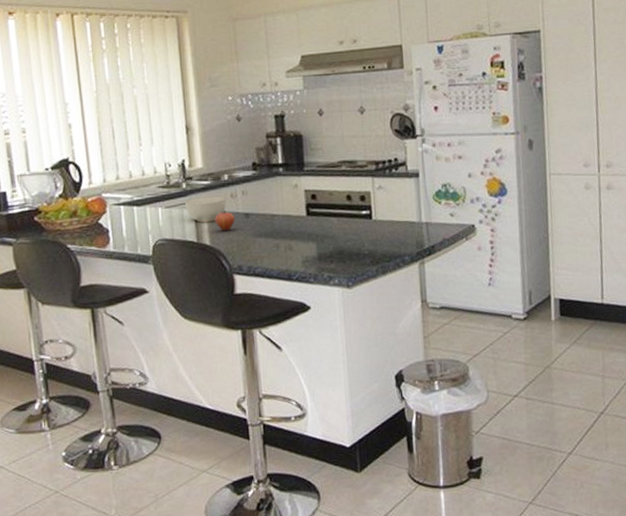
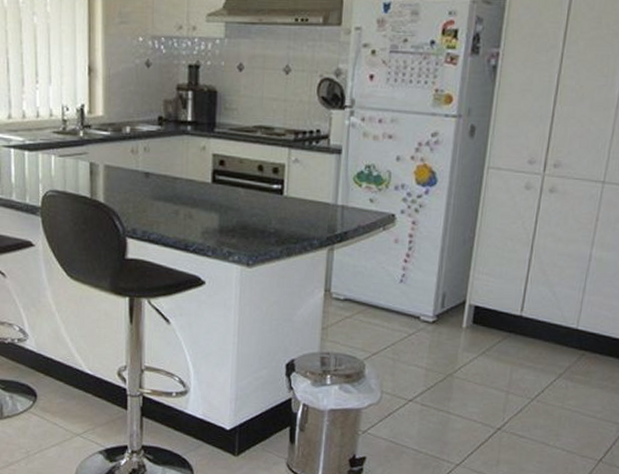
bowl: present [185,196,226,223] -> none [81,149,126,177]
fruit: present [215,209,236,231] -> none [112,165,134,189]

